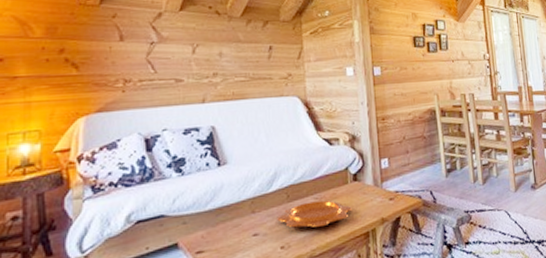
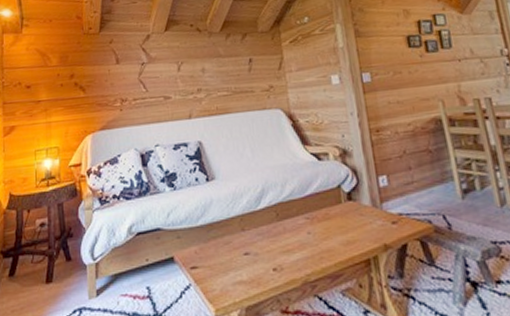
decorative bowl: present [277,200,352,228] -> none [267,220,348,251]

